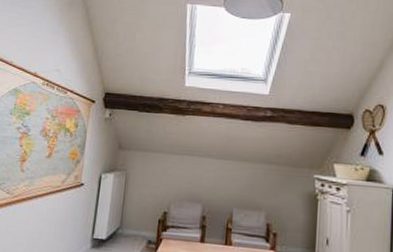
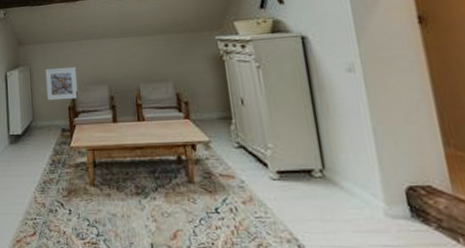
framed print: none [139,177,174,213] -> present [45,66,79,101]

